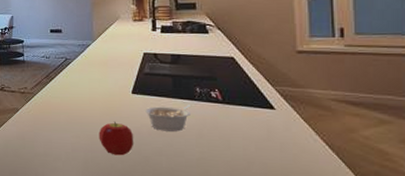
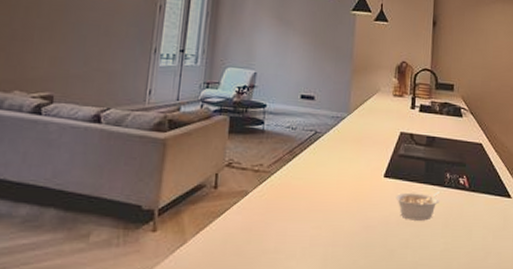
fruit: present [98,121,134,156] -> none [343,209,381,250]

